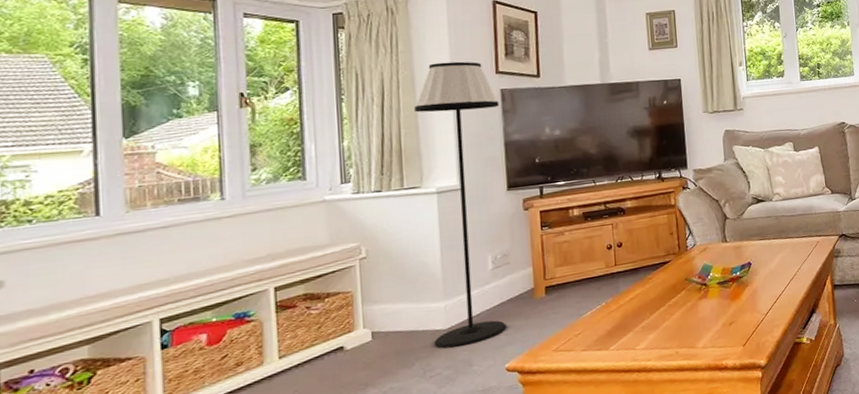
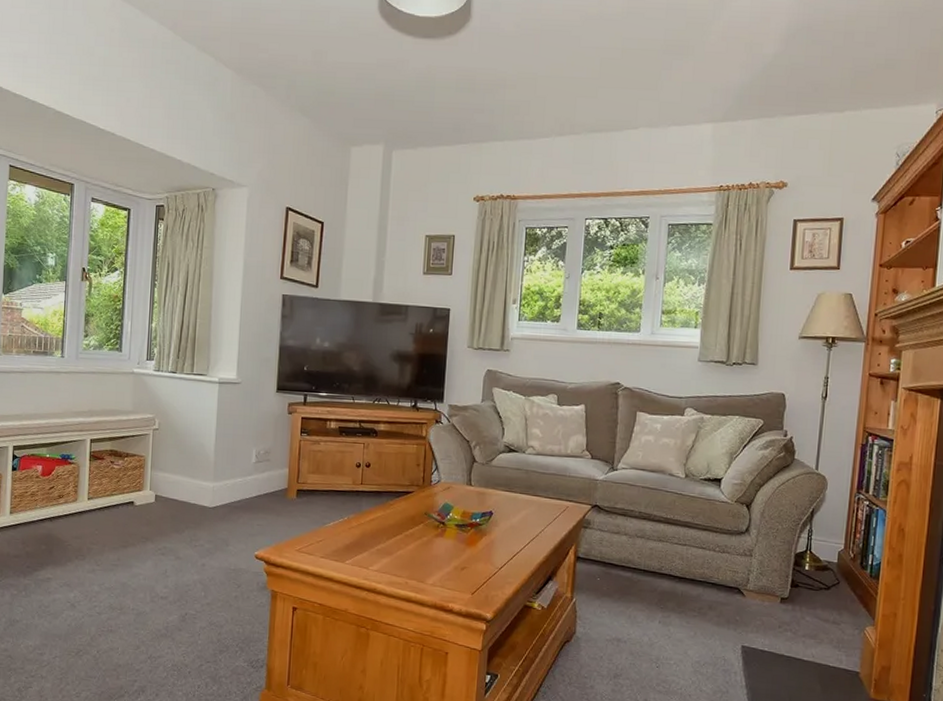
floor lamp: present [414,61,507,349] -> none [200,261,280,527]

